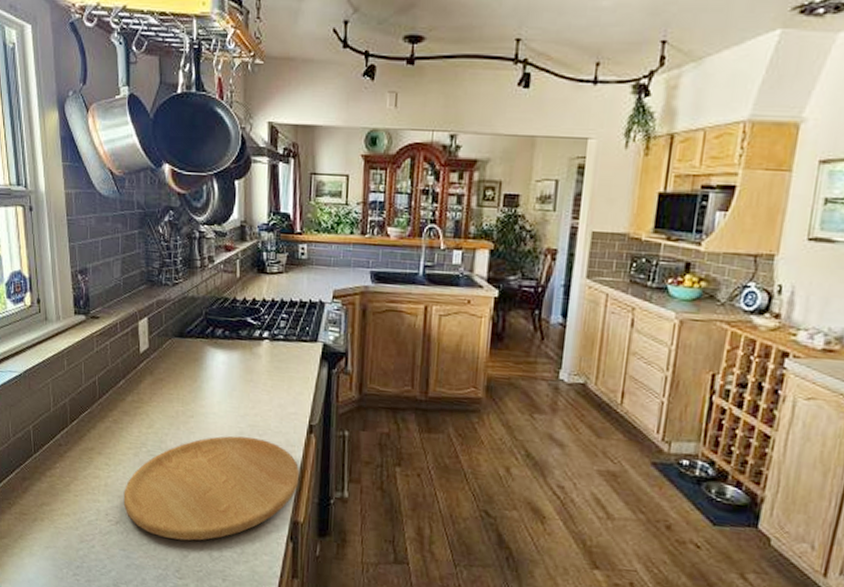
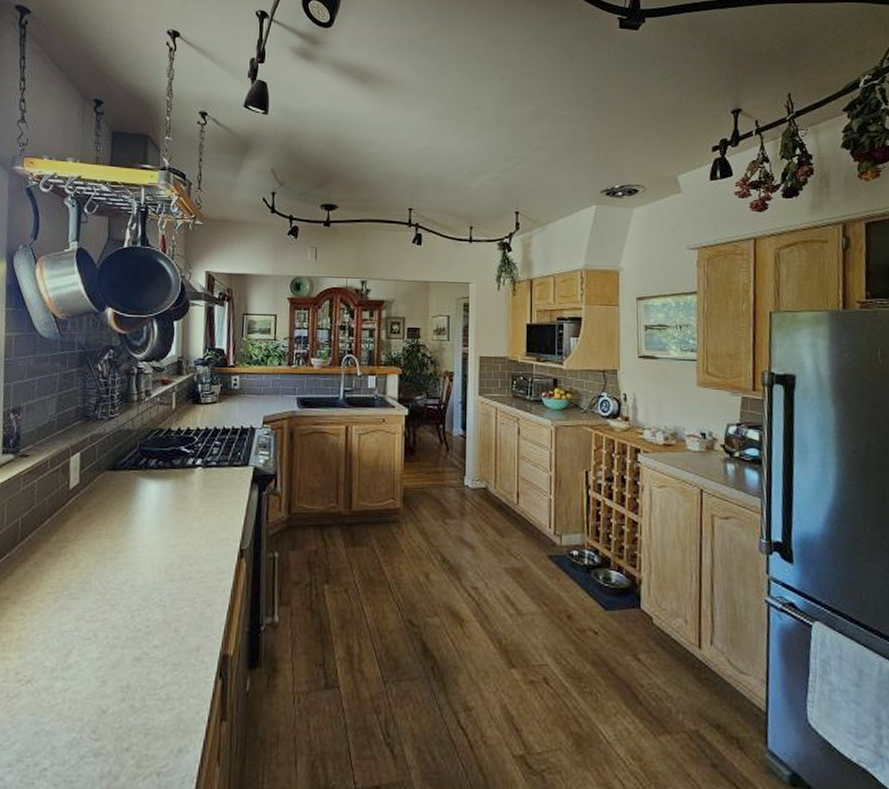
cutting board: present [123,436,300,541] -> none [37,568,230,693]

